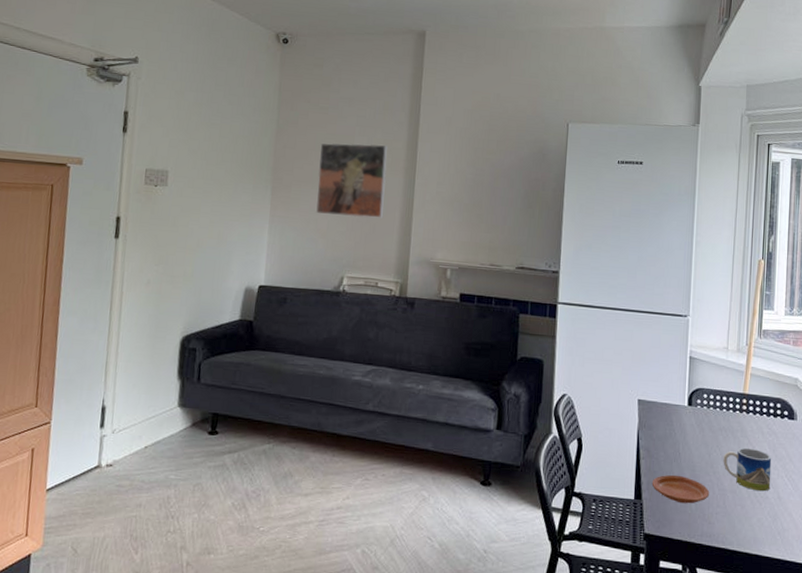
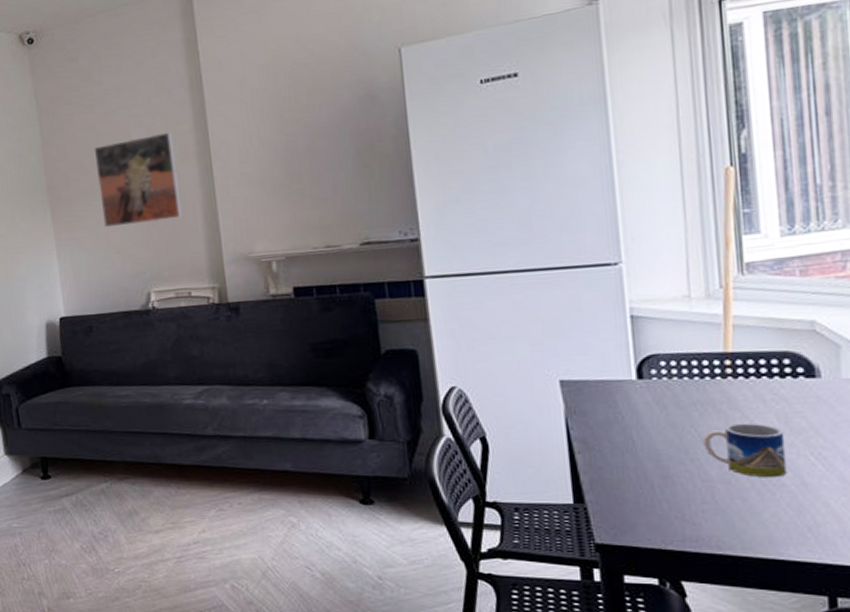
plate: present [652,474,710,504] -> none [596,468,689,503]

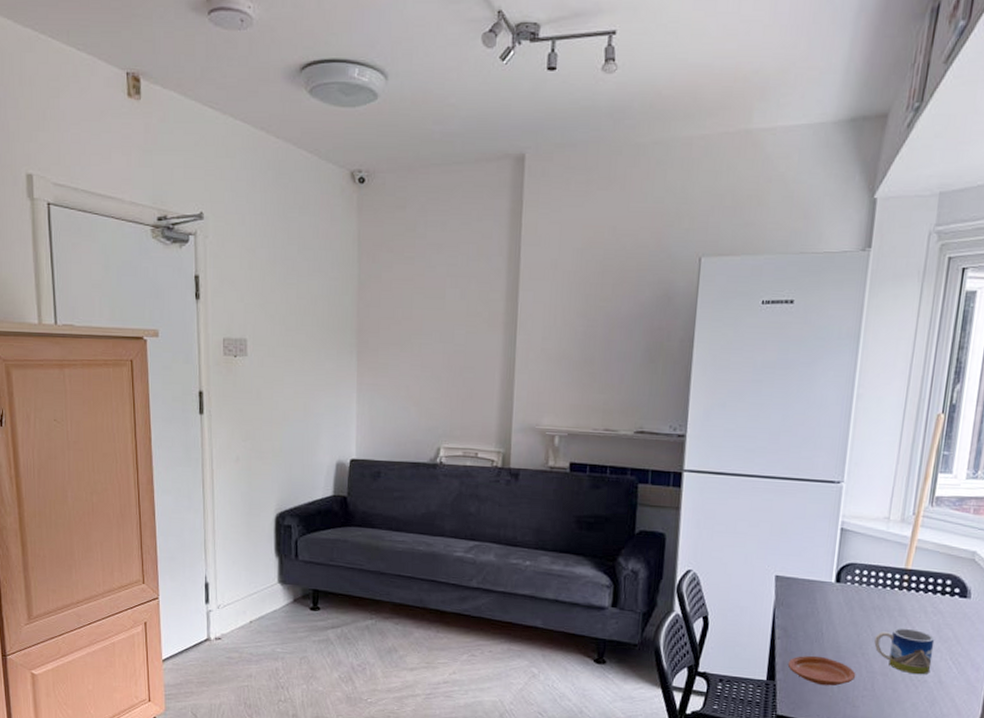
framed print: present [93,131,183,228] -> none [406,296,484,382]
plate: none [596,468,689,503] -> present [787,655,856,686]

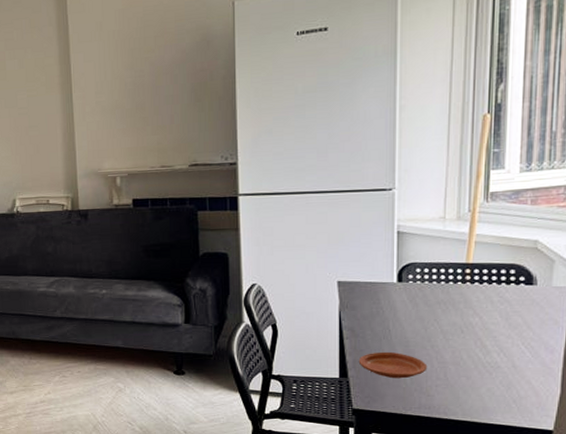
mug: present [874,627,935,675] -> none [443,318,504,362]

